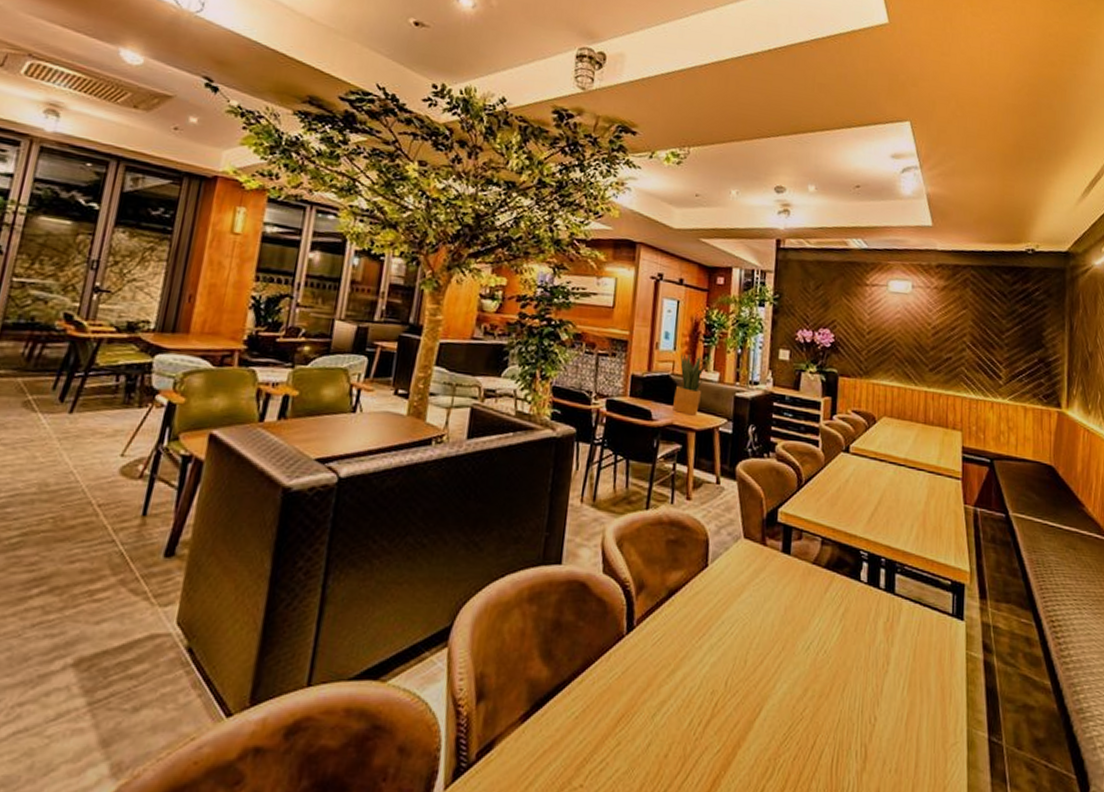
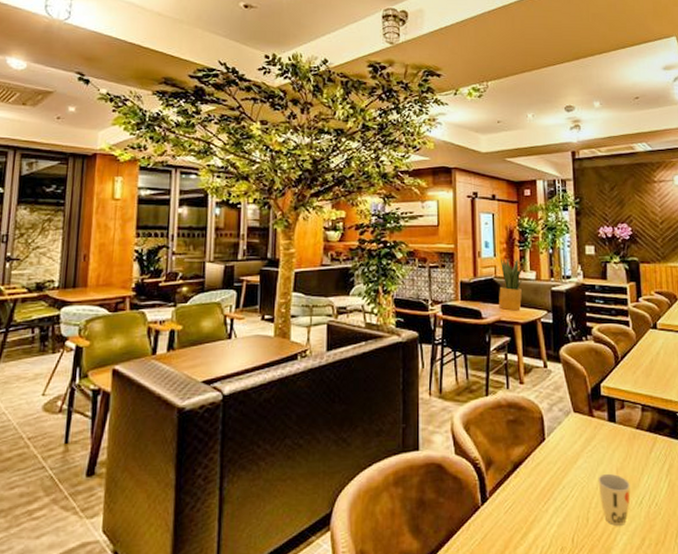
cup: none [762,611,798,672] -> present [598,473,631,526]

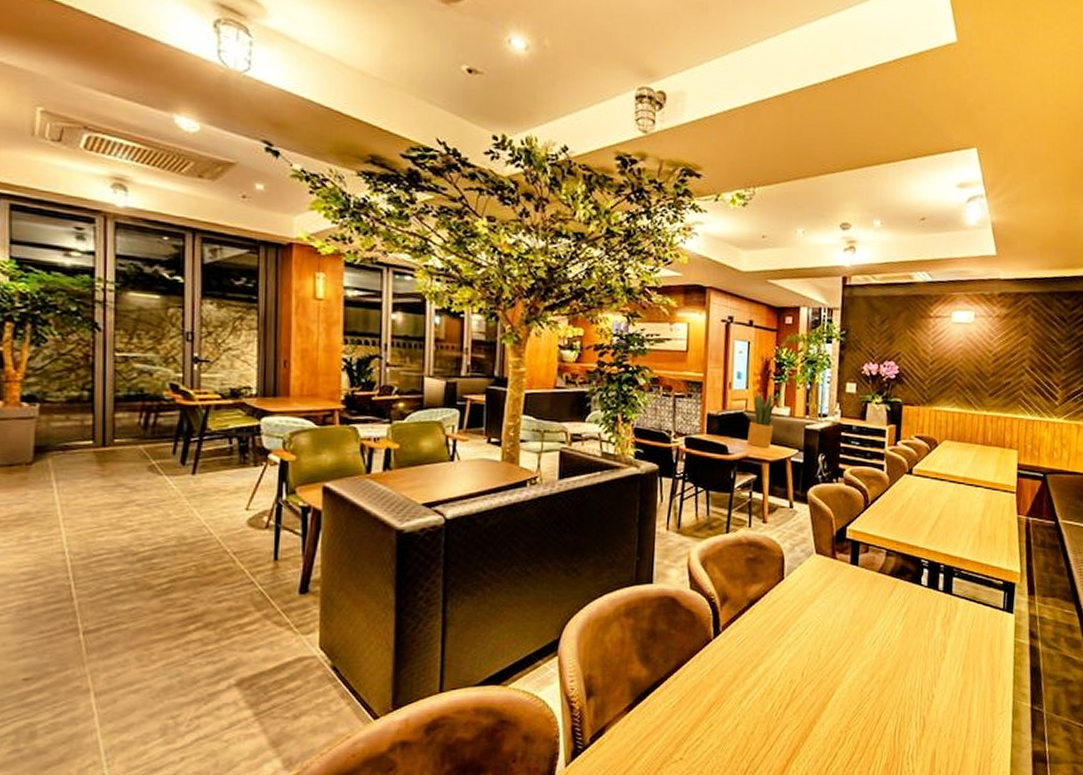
cup: present [598,473,631,526] -> none [833,613,866,663]

